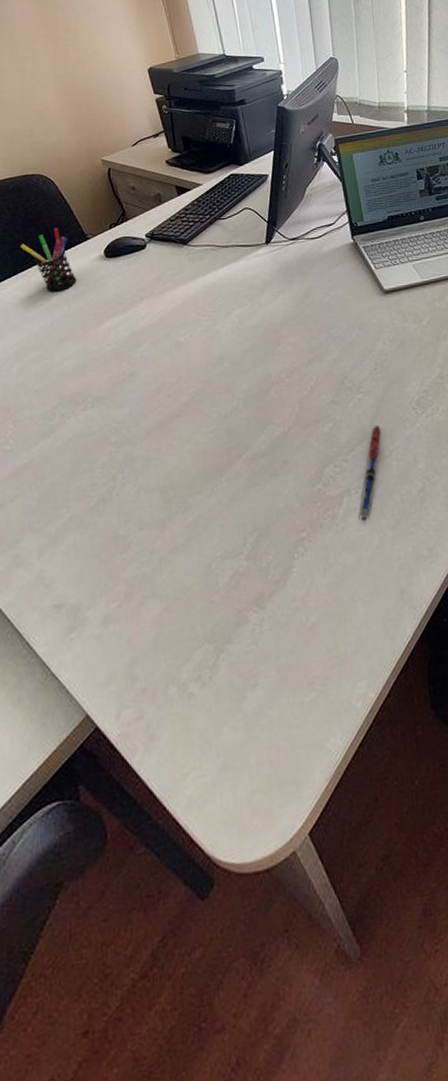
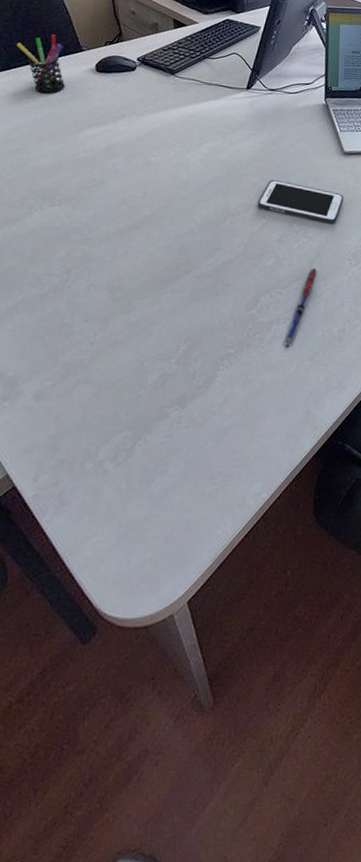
cell phone: none [301,335,394,373] -> present [257,180,344,223]

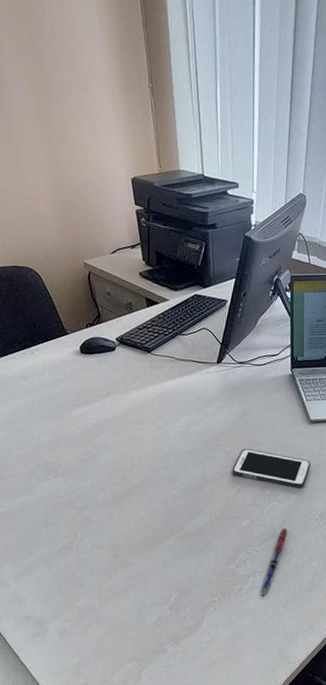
pen holder: present [16,34,65,94] -> none [9,320,55,377]

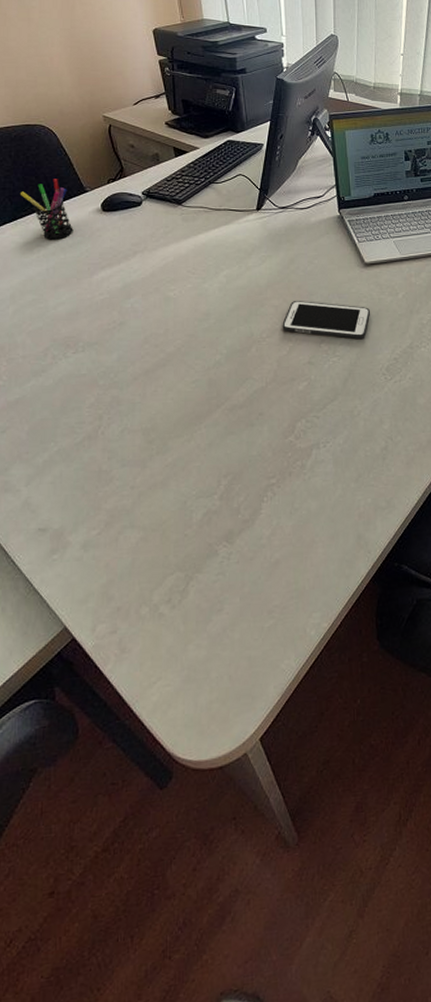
pen holder: none [9,320,55,377] -> present [19,179,73,240]
pen: present [259,528,289,597] -> none [325,387,353,472]

